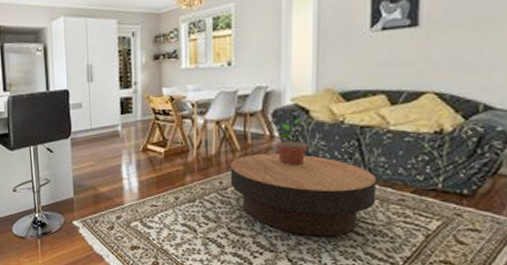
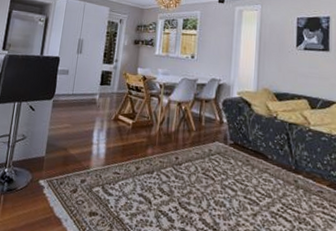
coffee table: present [230,153,377,237] -> none [184,135,301,220]
potted plant: present [276,118,309,166] -> none [224,109,249,151]

